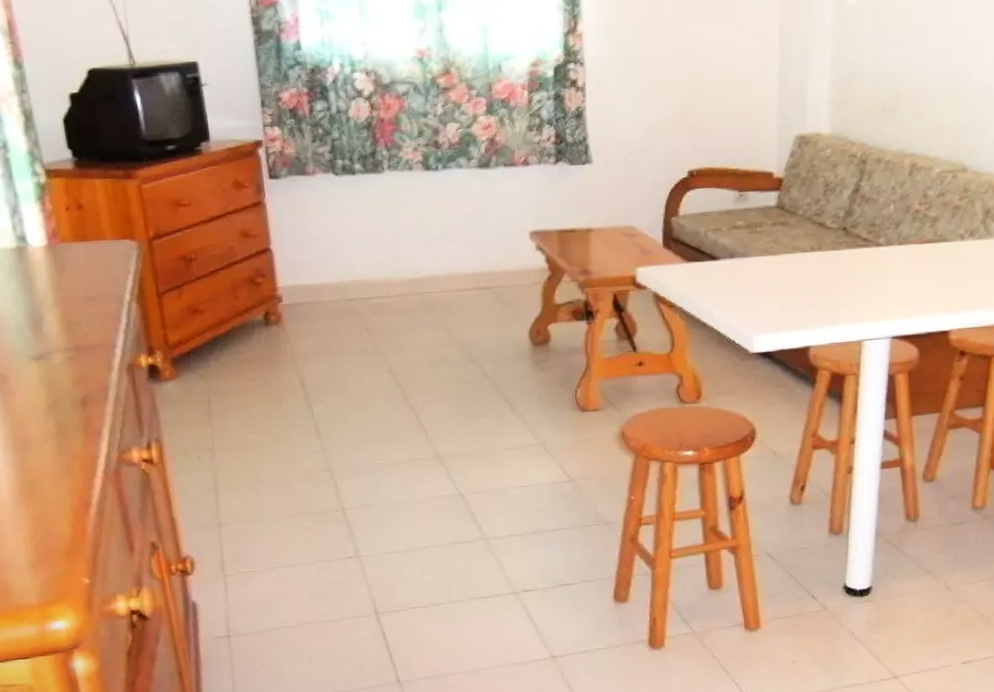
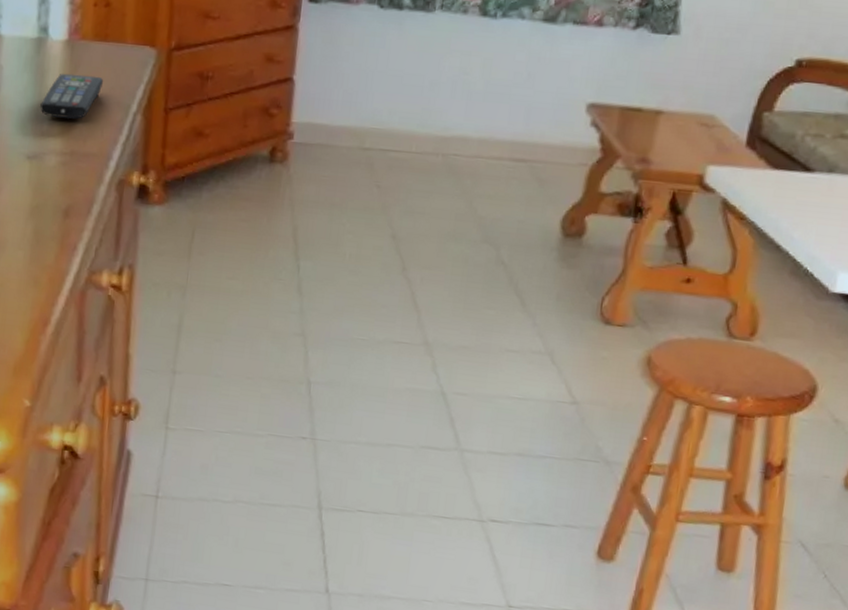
remote control: none [34,274,93,318] -> present [40,73,104,120]

